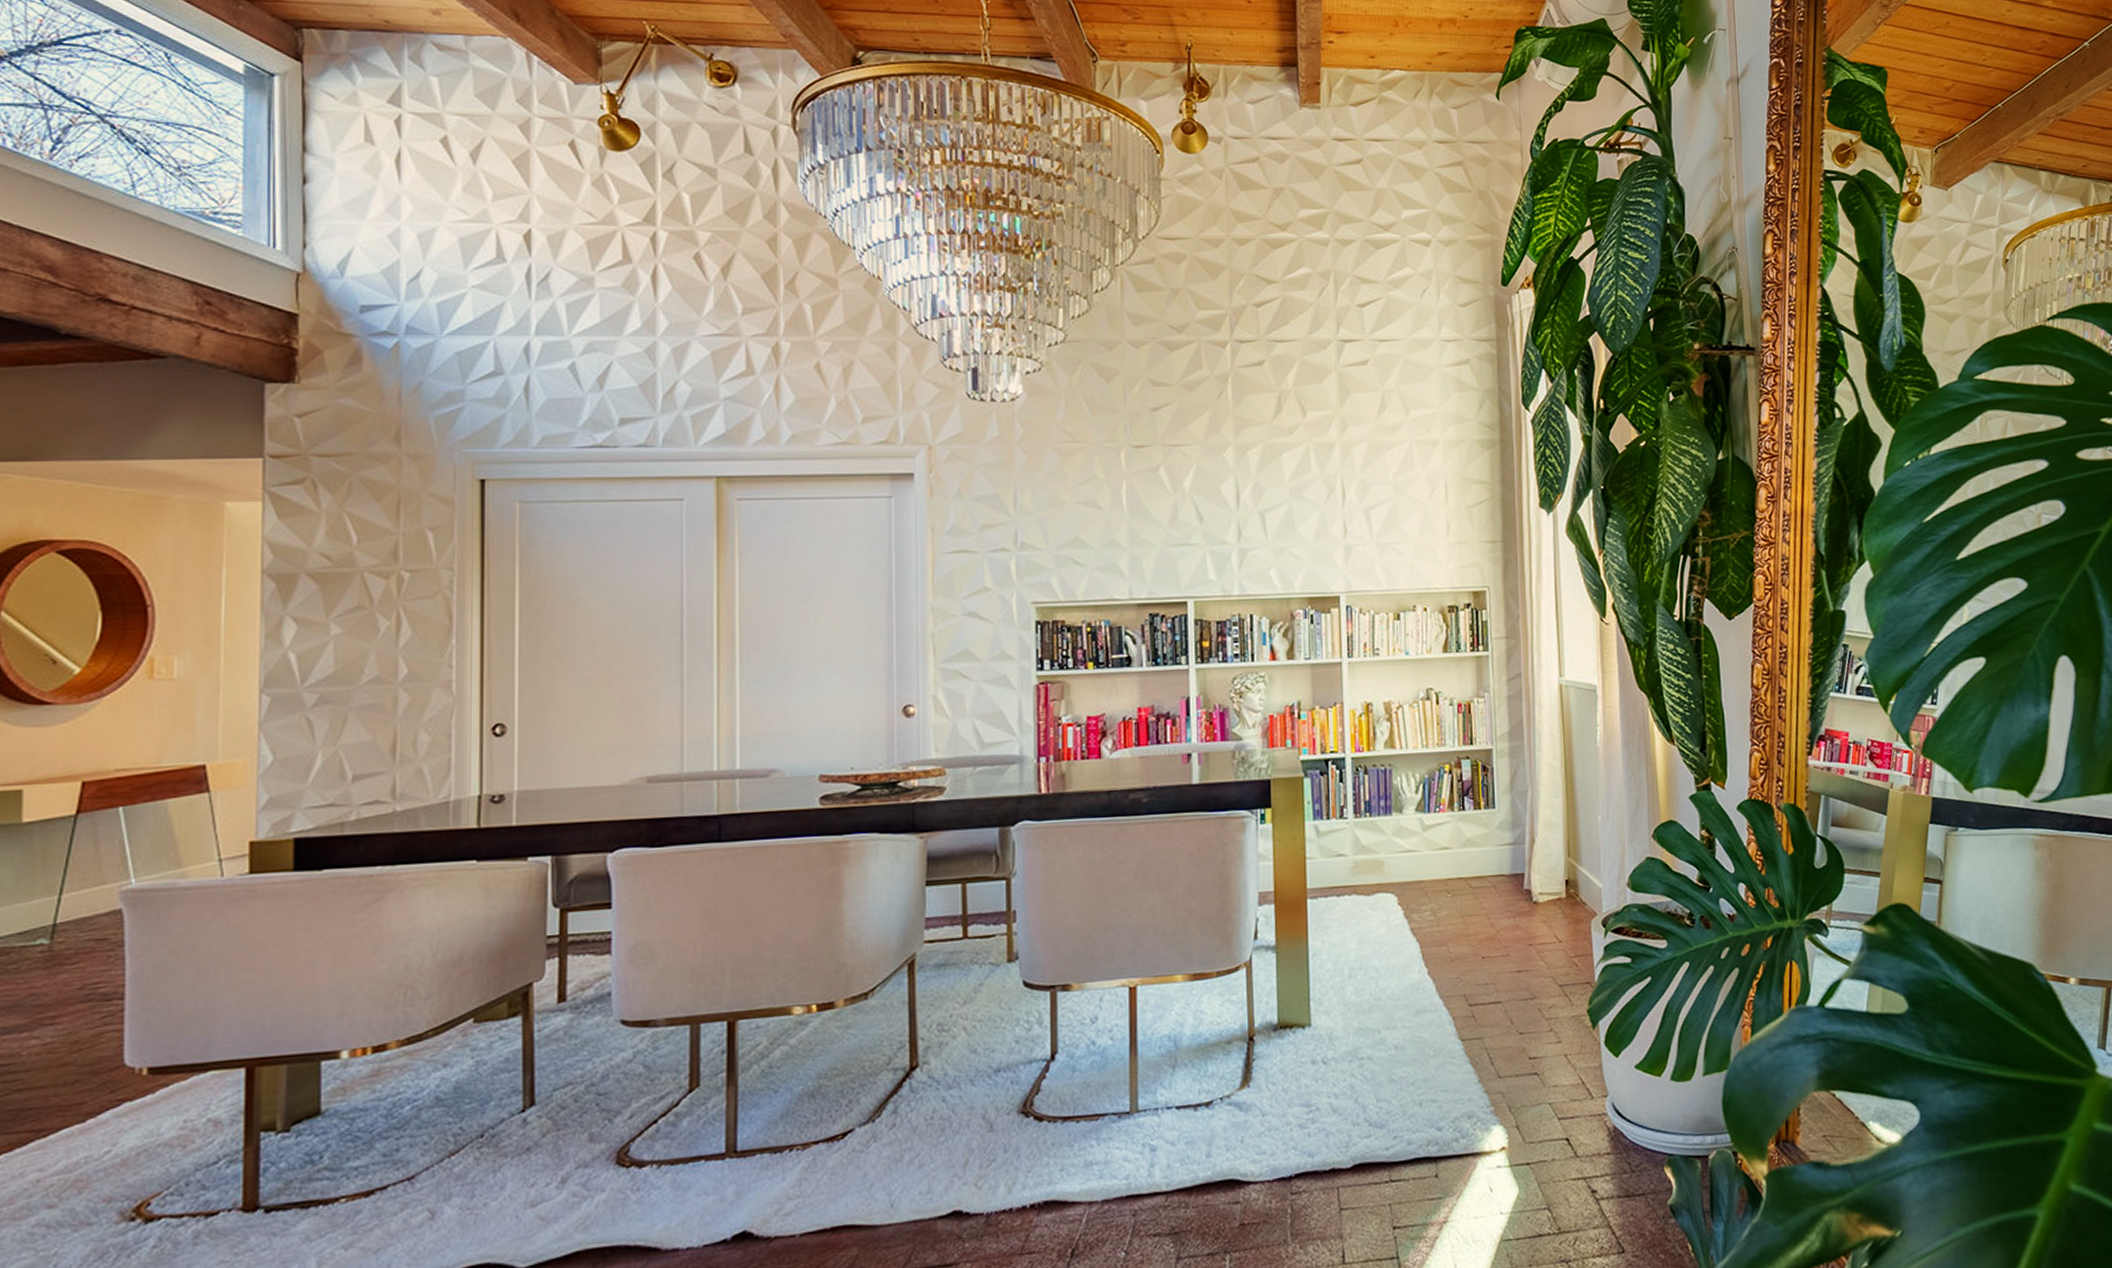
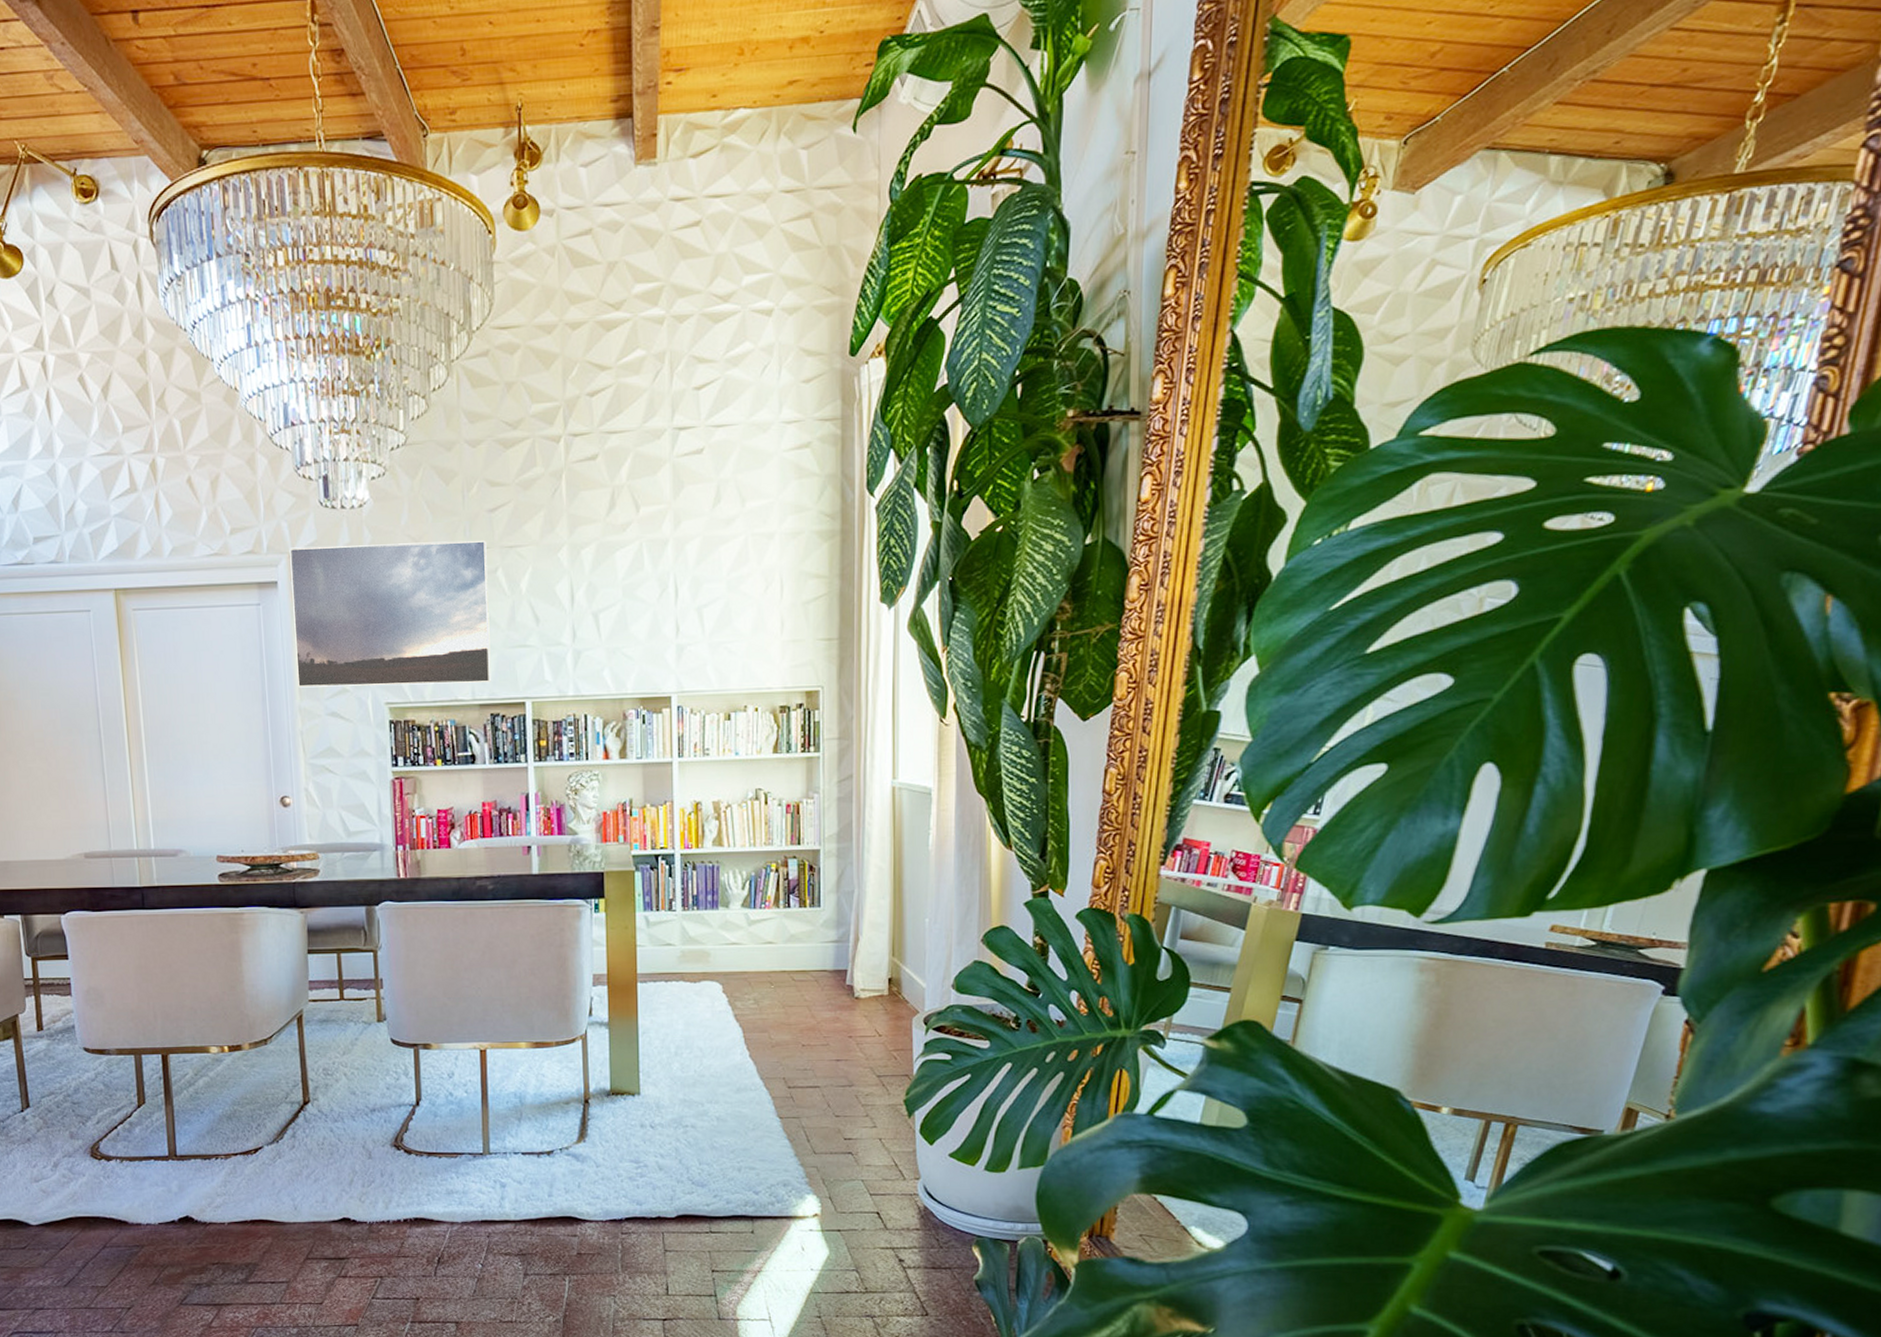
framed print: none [930,438,1151,586] -> present [289,540,492,688]

